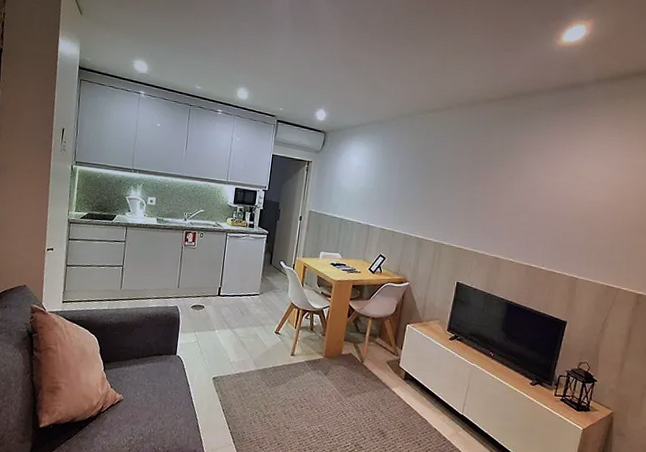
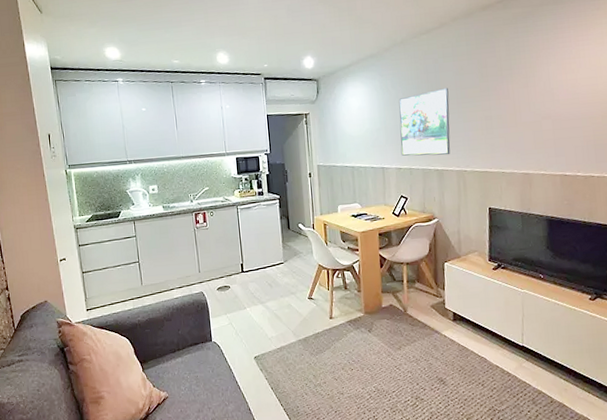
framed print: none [388,164,442,227] -> present [398,87,451,156]

